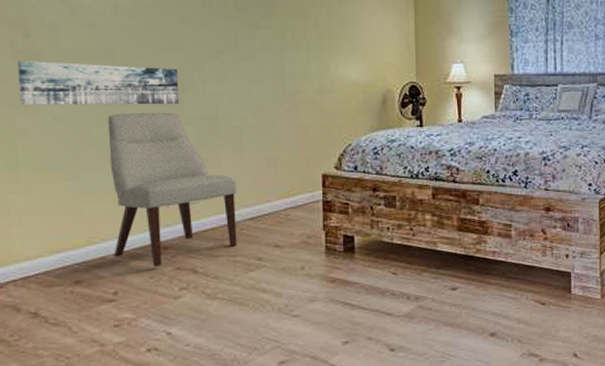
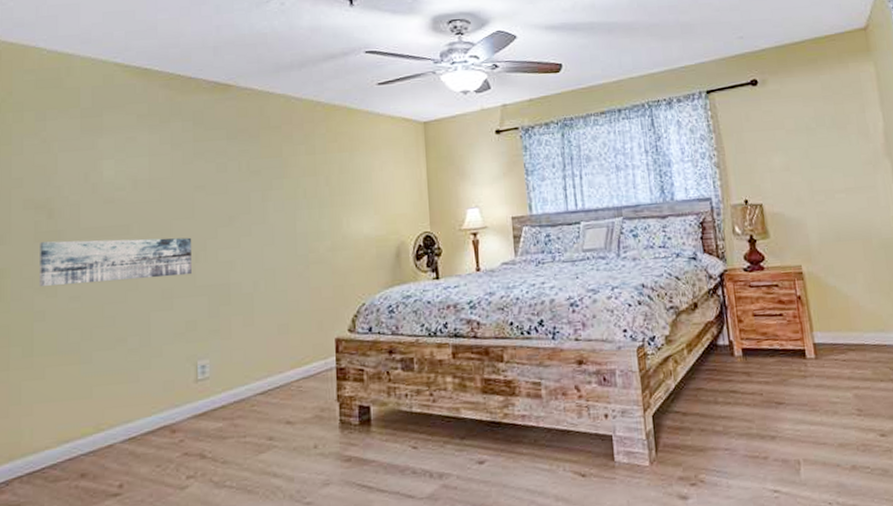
chair: present [107,113,238,266] -> none [121,284,248,453]

